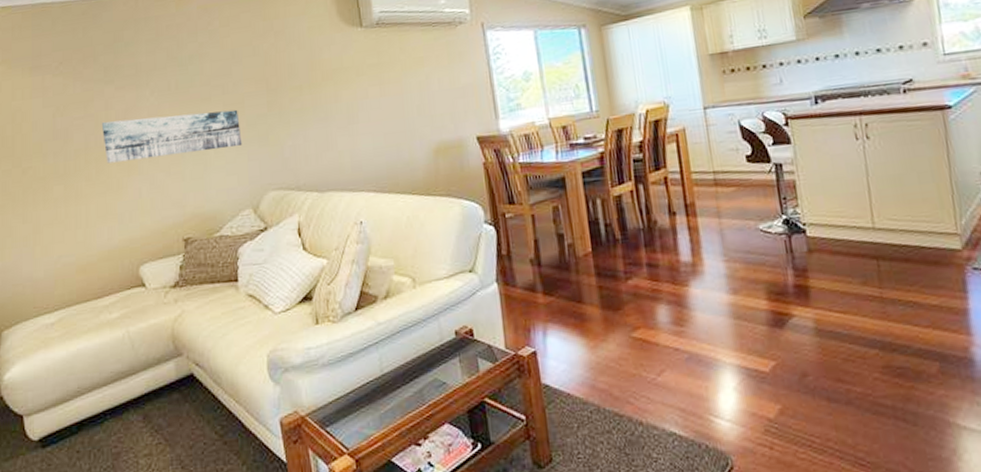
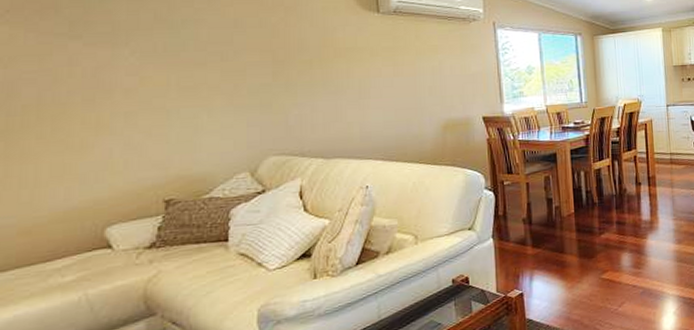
wall art: present [101,109,243,164] -> none [61,77,242,122]

